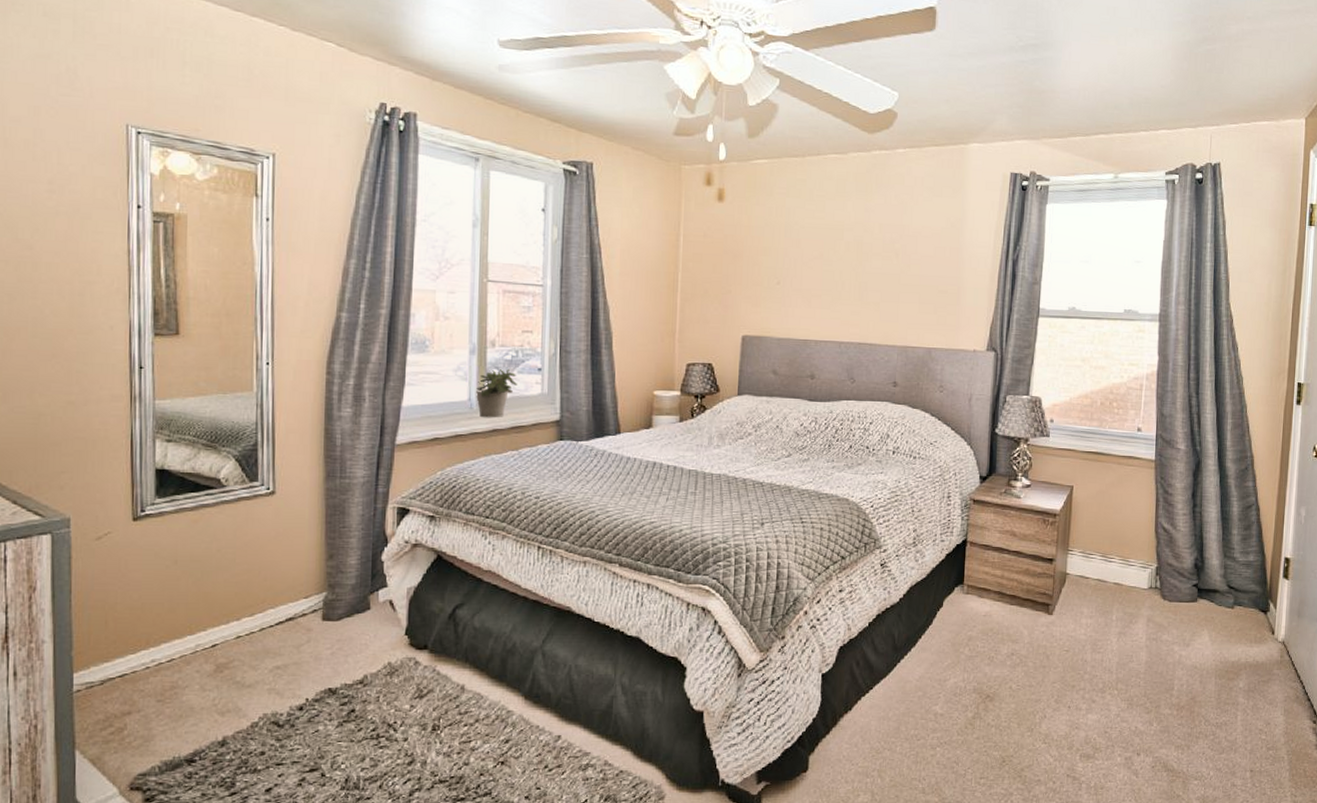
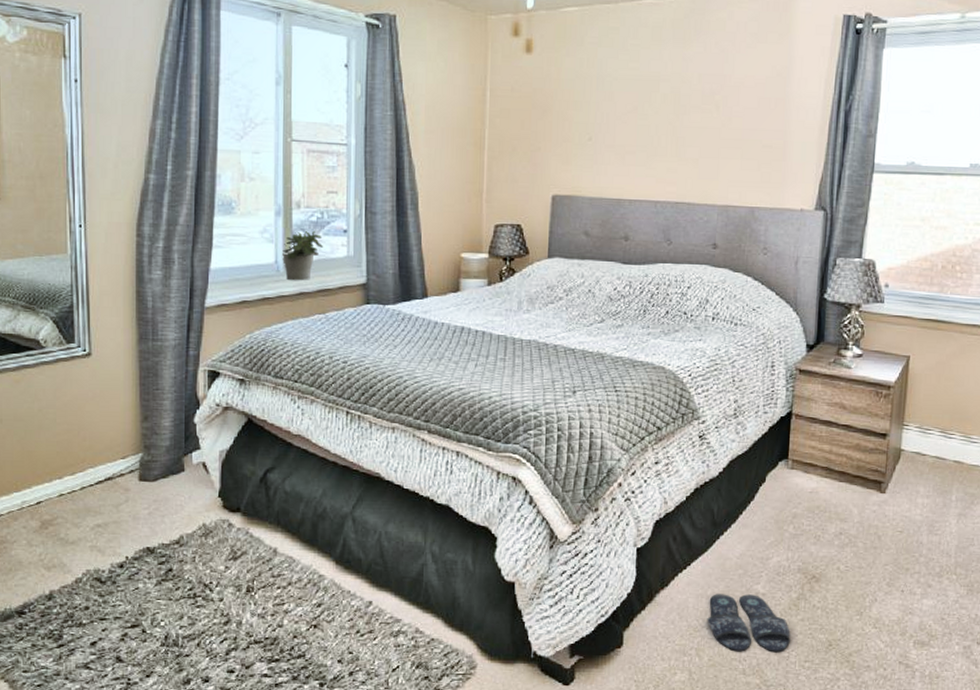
slippers: none [888,715,967,772] -> present [707,594,791,653]

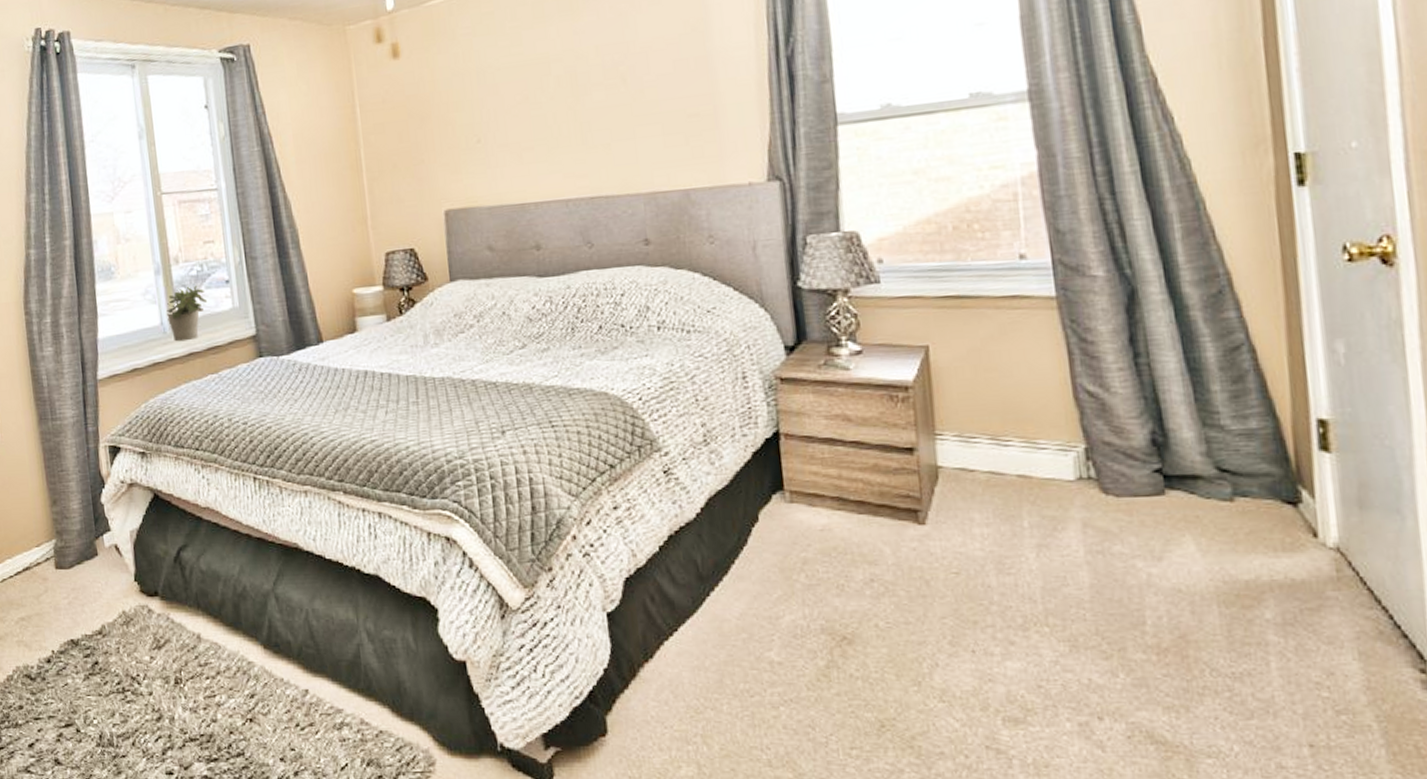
slippers: present [707,594,791,653] -> none [710,664,826,738]

